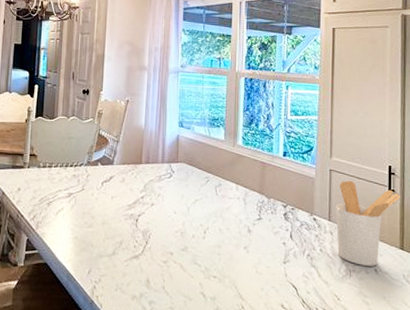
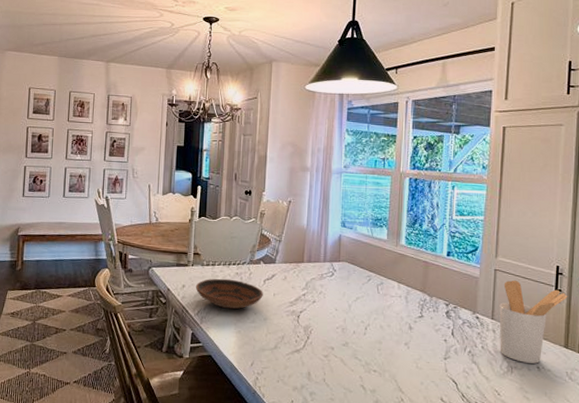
bowl: none [31,181,101,214] -> present [195,278,263,309]

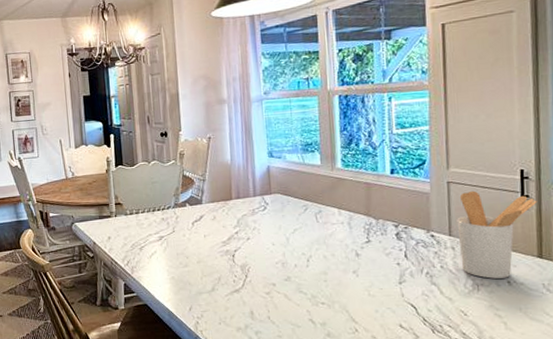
bowl: present [195,278,263,309] -> none [121,225,193,256]

